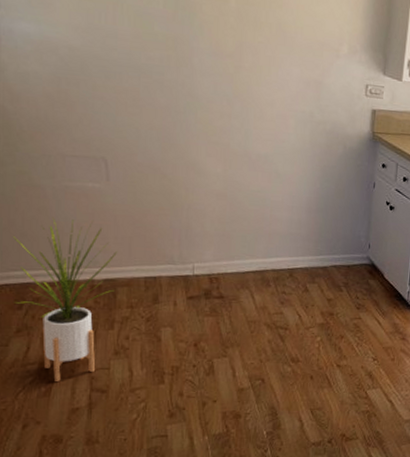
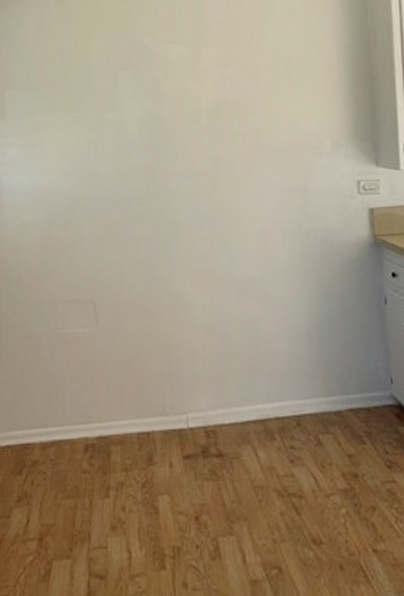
house plant: present [13,217,117,381] -> none [14,368,109,562]

